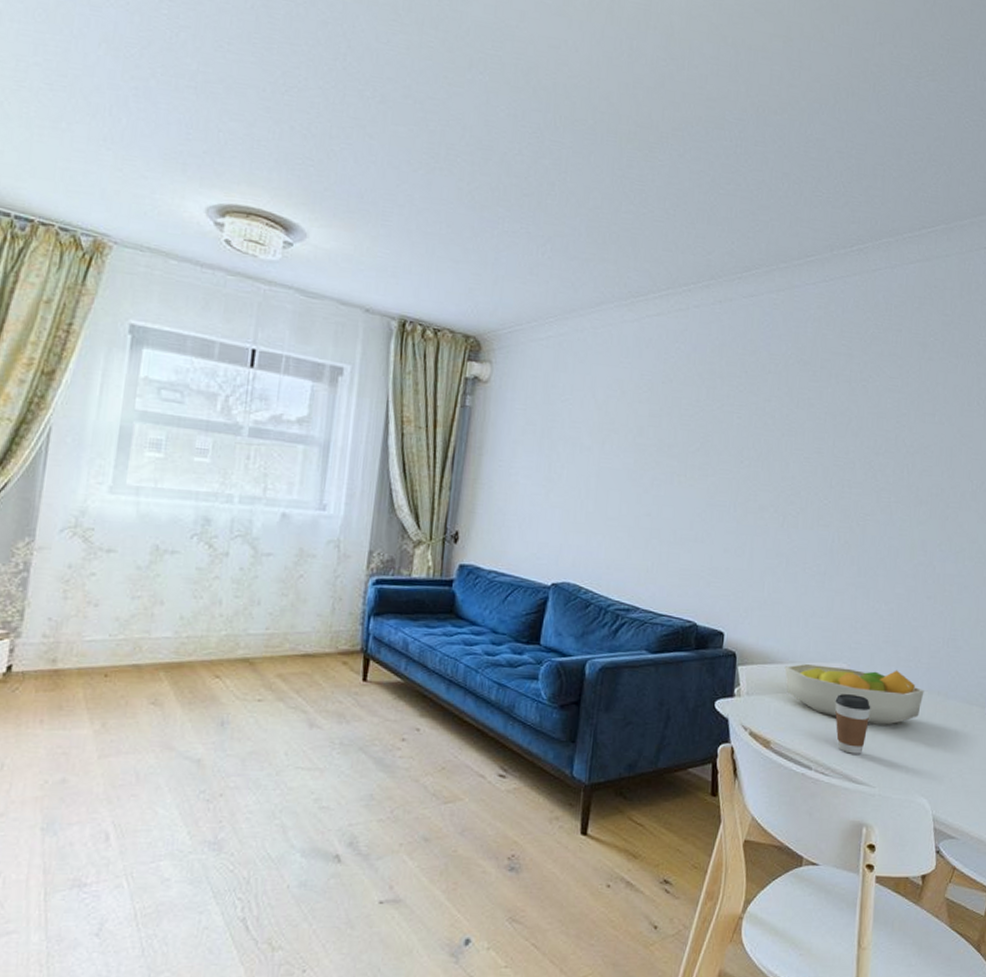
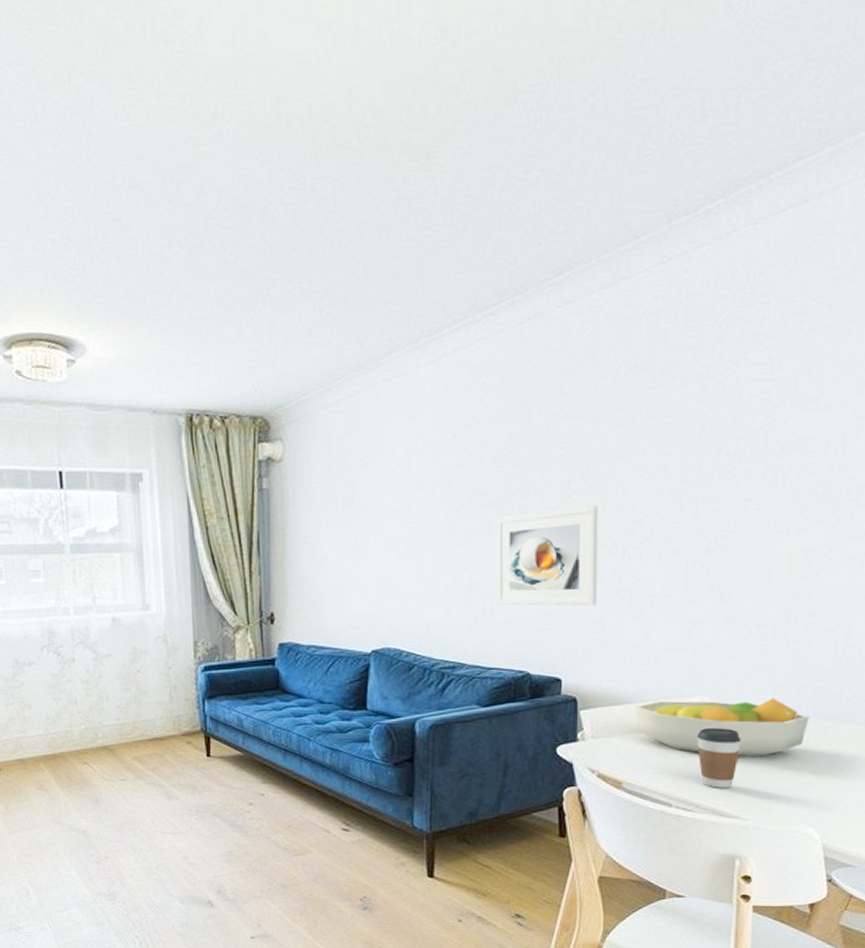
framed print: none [673,470,765,566] -> present [496,506,599,606]

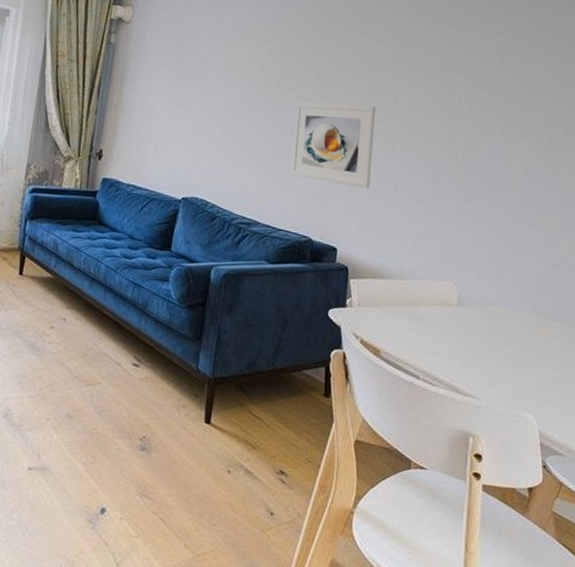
fruit bowl: present [634,697,810,757] -> none [394,280,530,342]
coffee cup: present [696,728,742,788] -> none [442,310,477,368]

